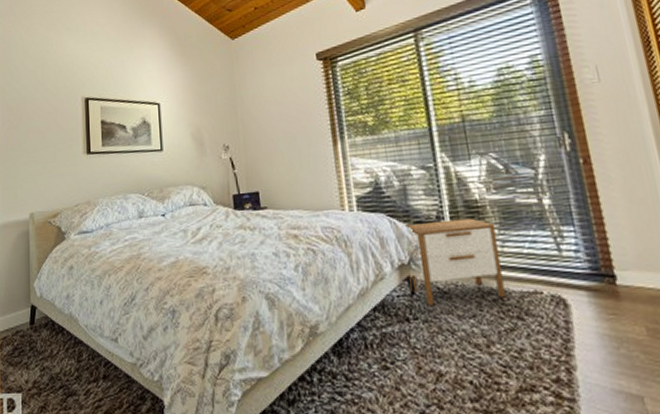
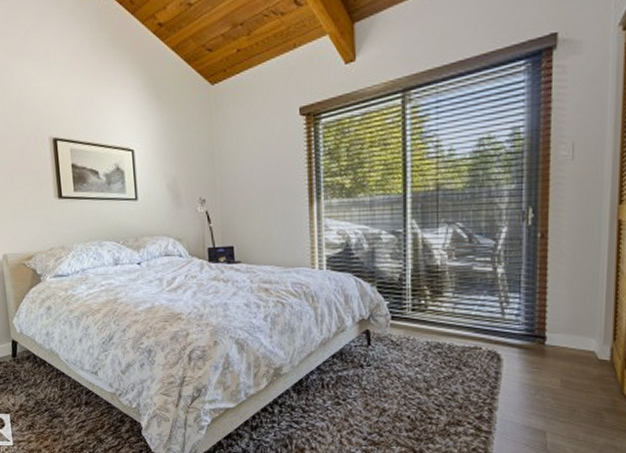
nightstand: present [405,218,506,306] -> none [367,281,451,355]

